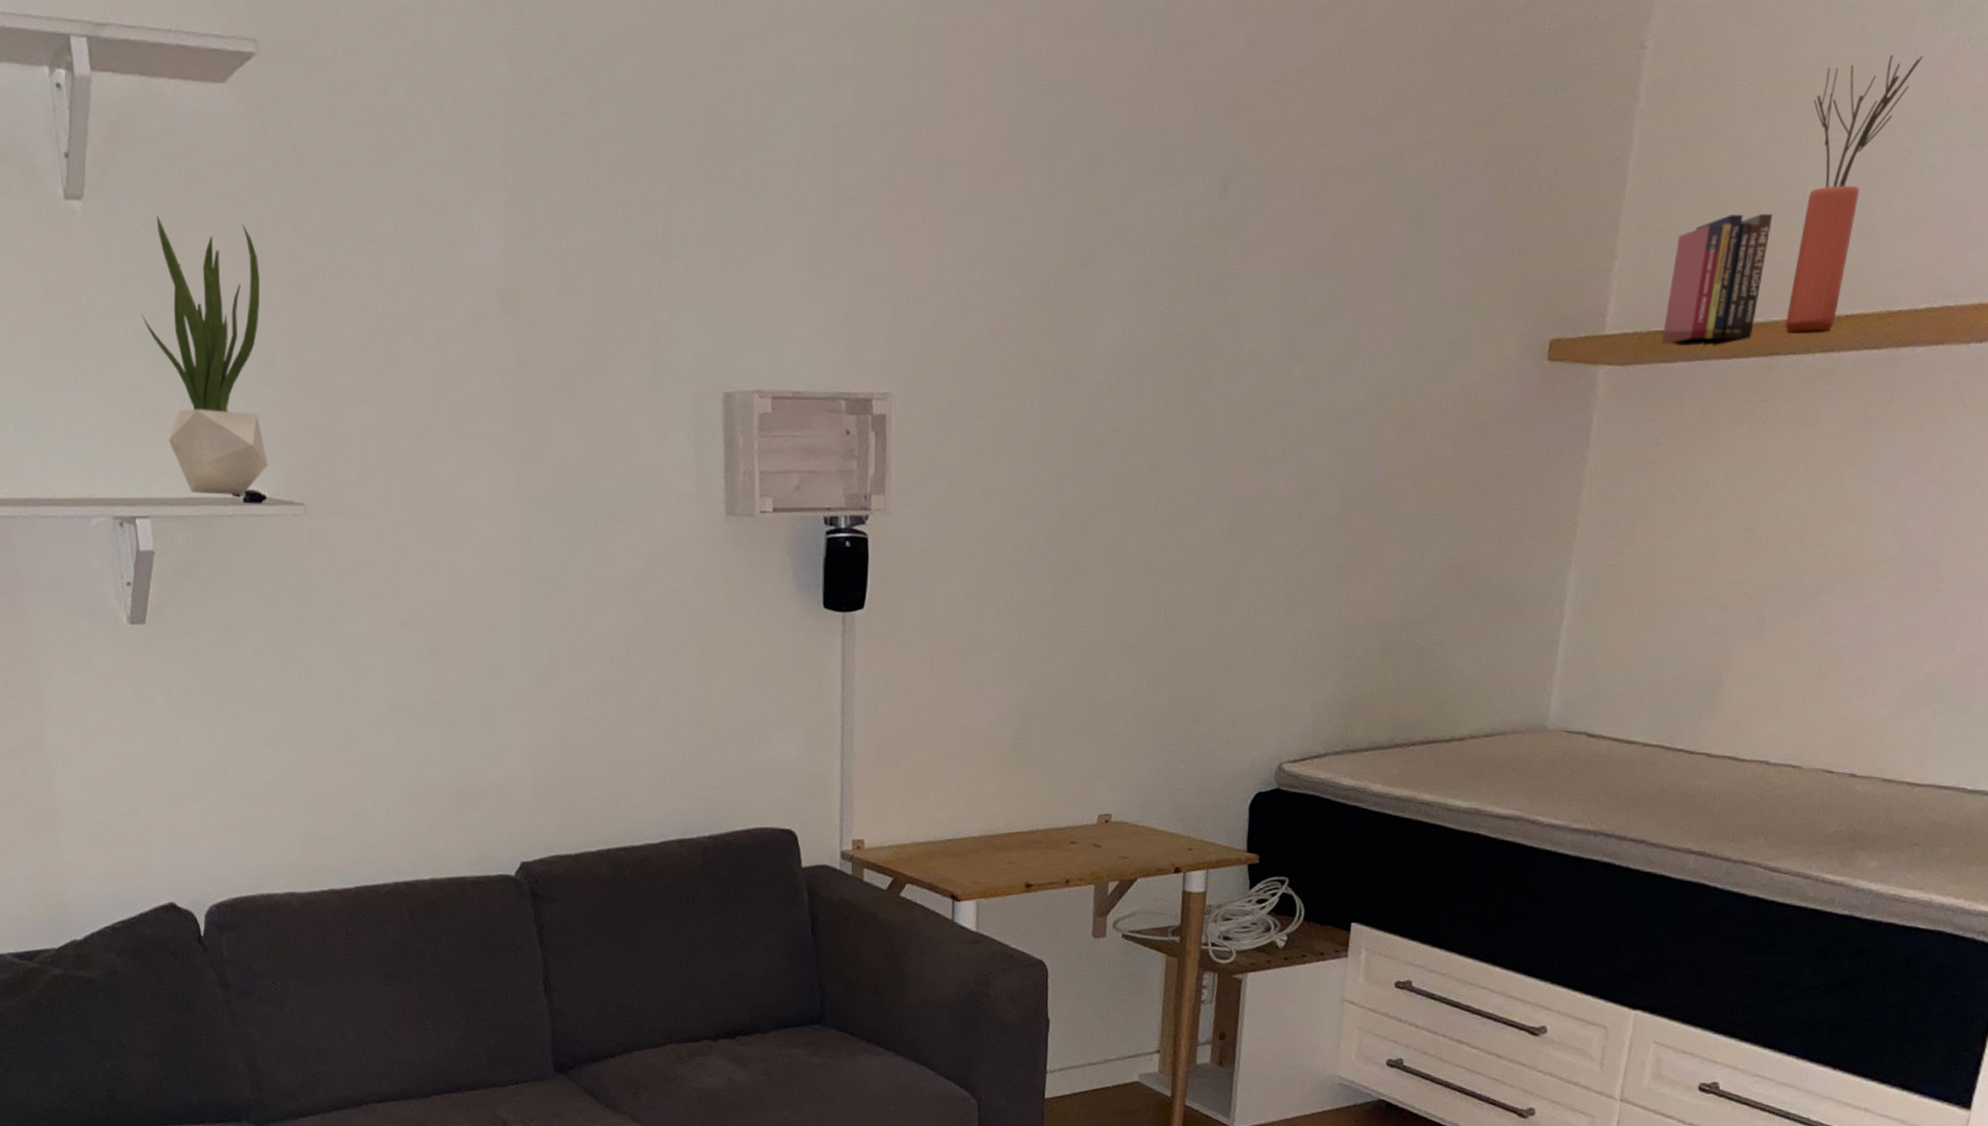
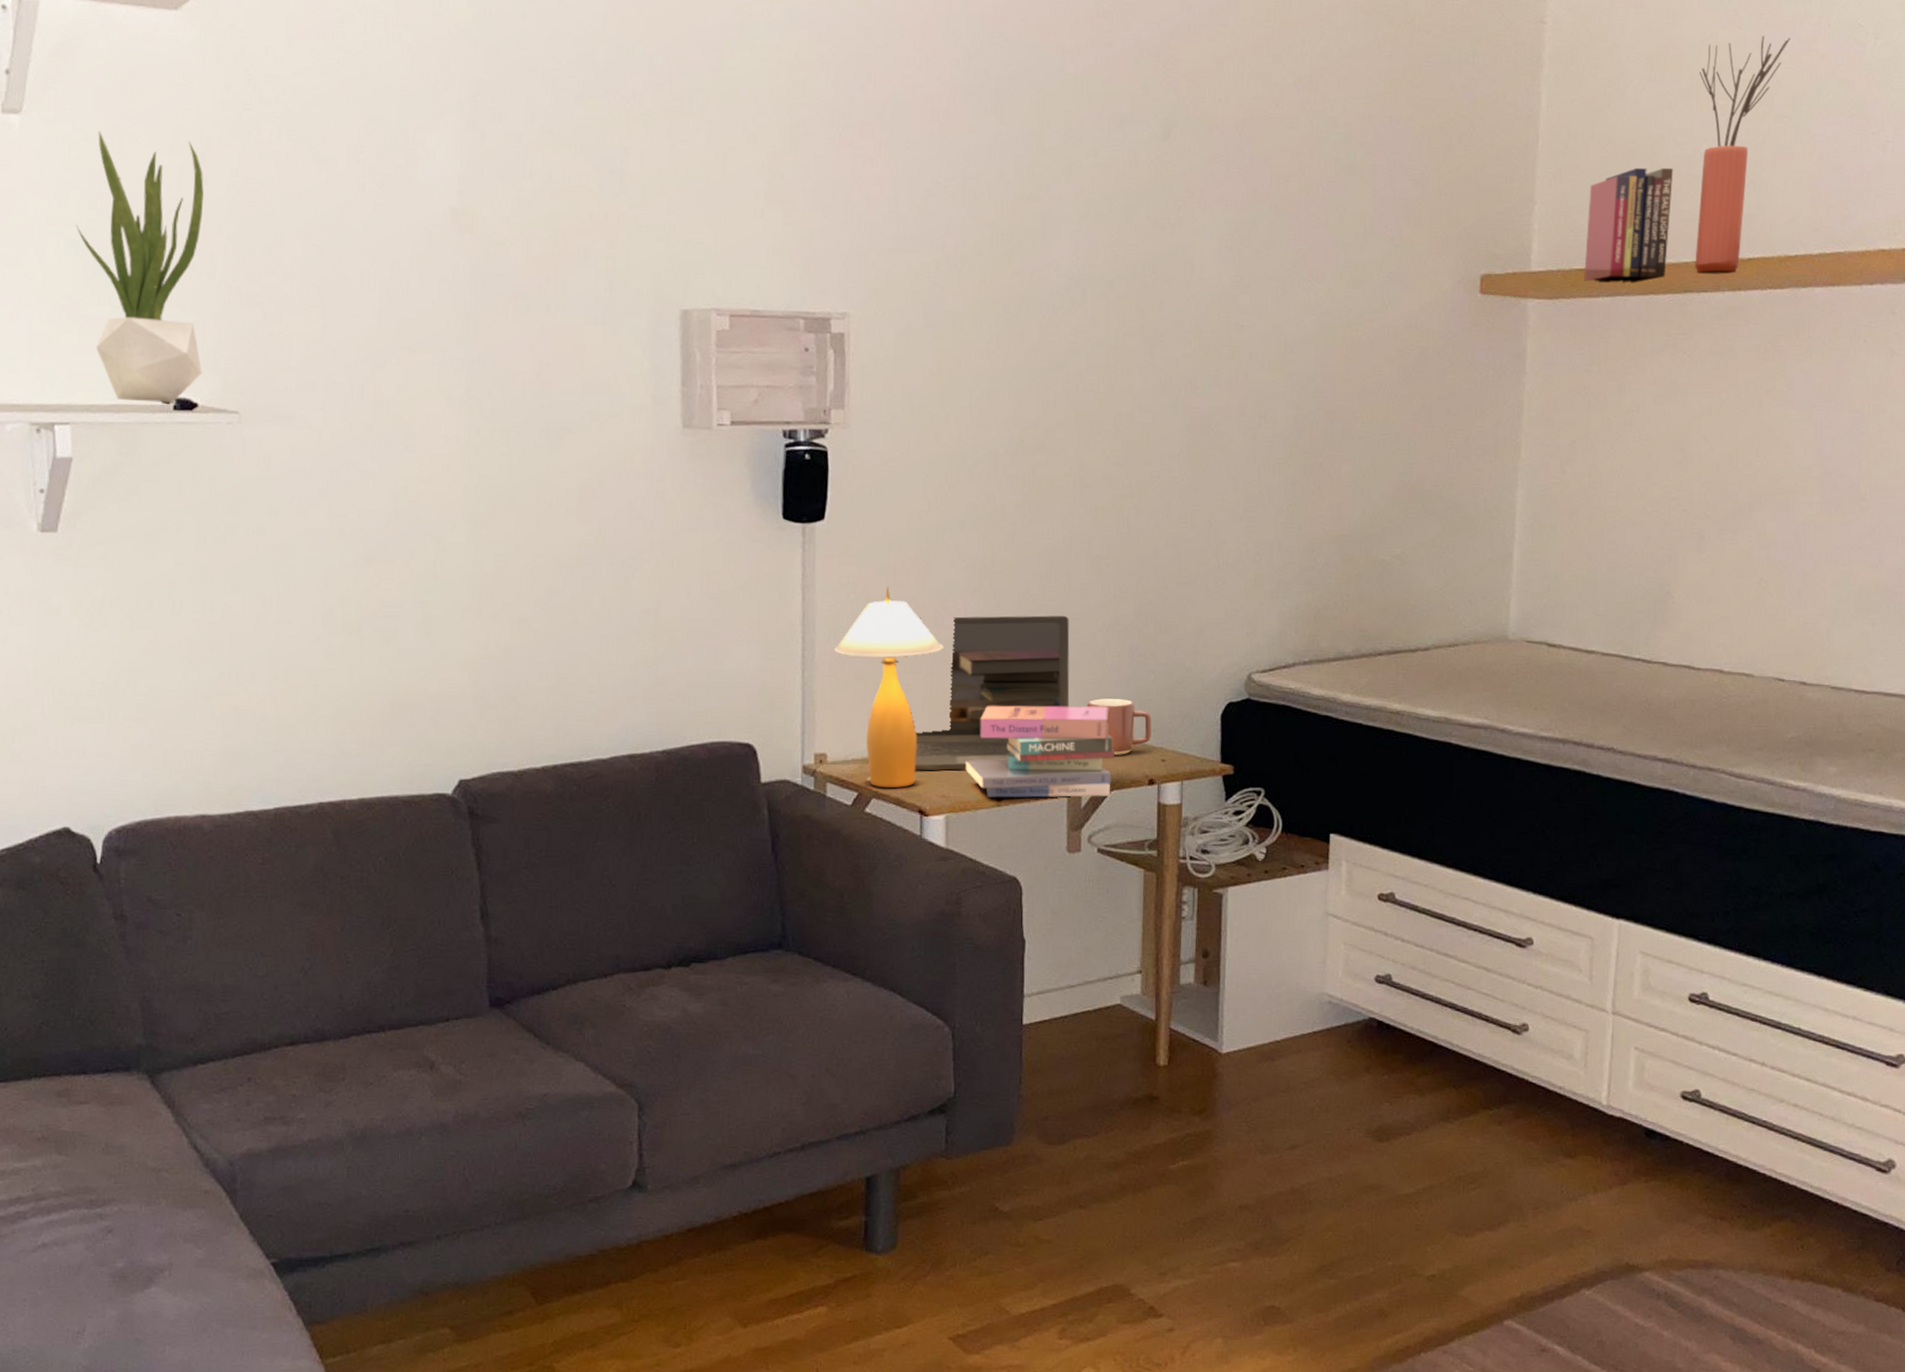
table lamp: none [872,675,978,874] -> present [834,586,943,788]
laptop: none [931,704,1103,858] -> present [895,615,1070,771]
books: none [996,794,1142,884] -> present [965,705,1114,798]
mug: none [1116,787,1181,844] -> present [1086,698,1152,755]

